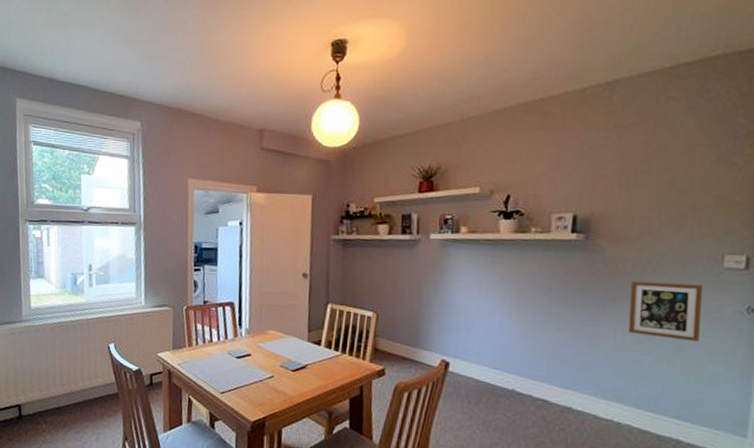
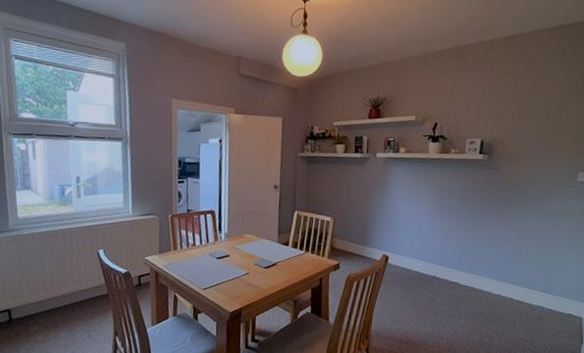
picture frame: present [628,281,702,342] -> none [514,191,563,235]

